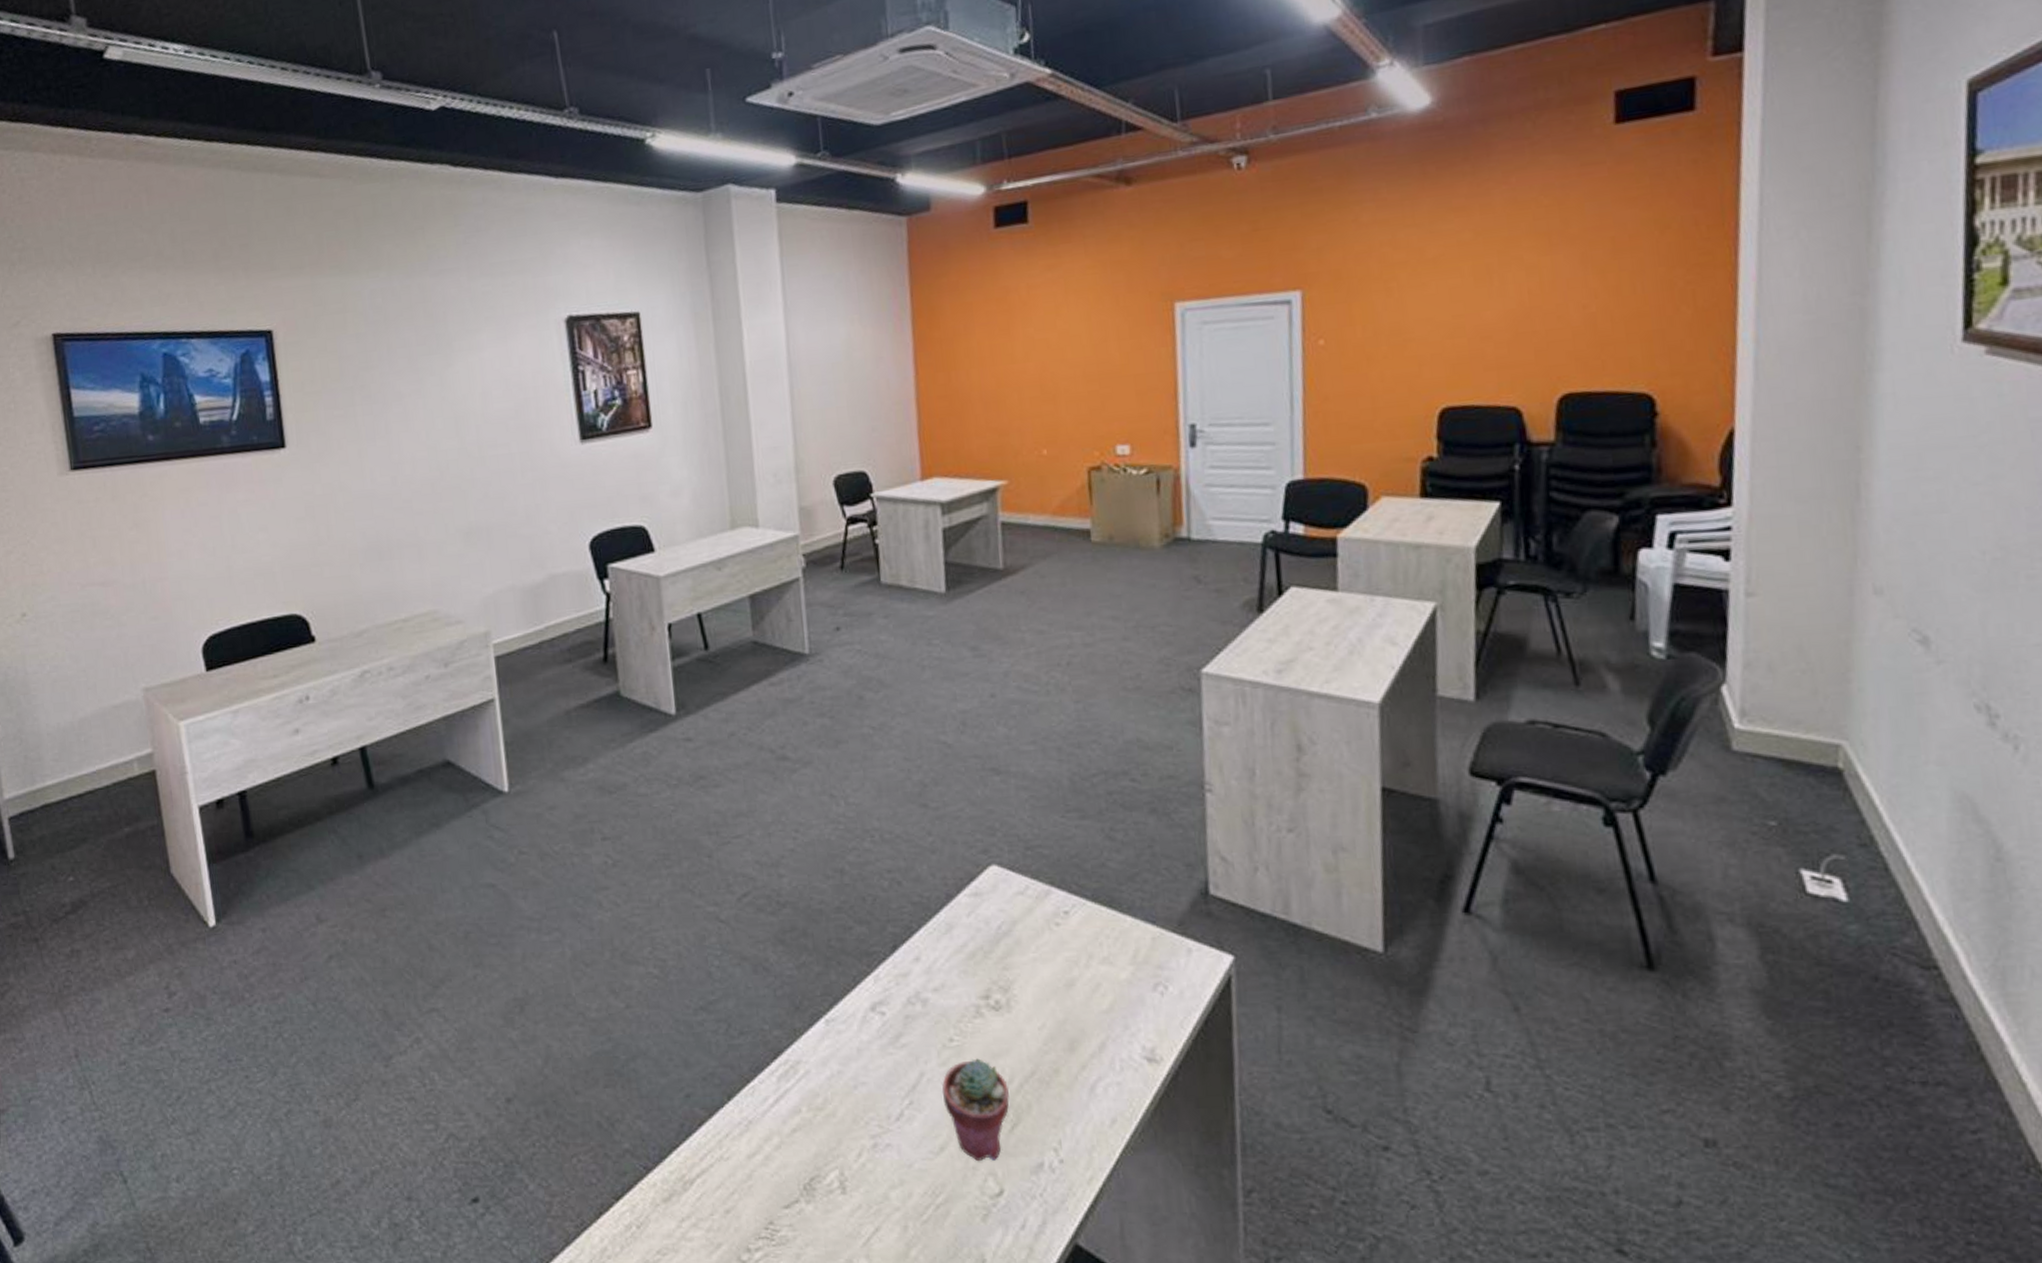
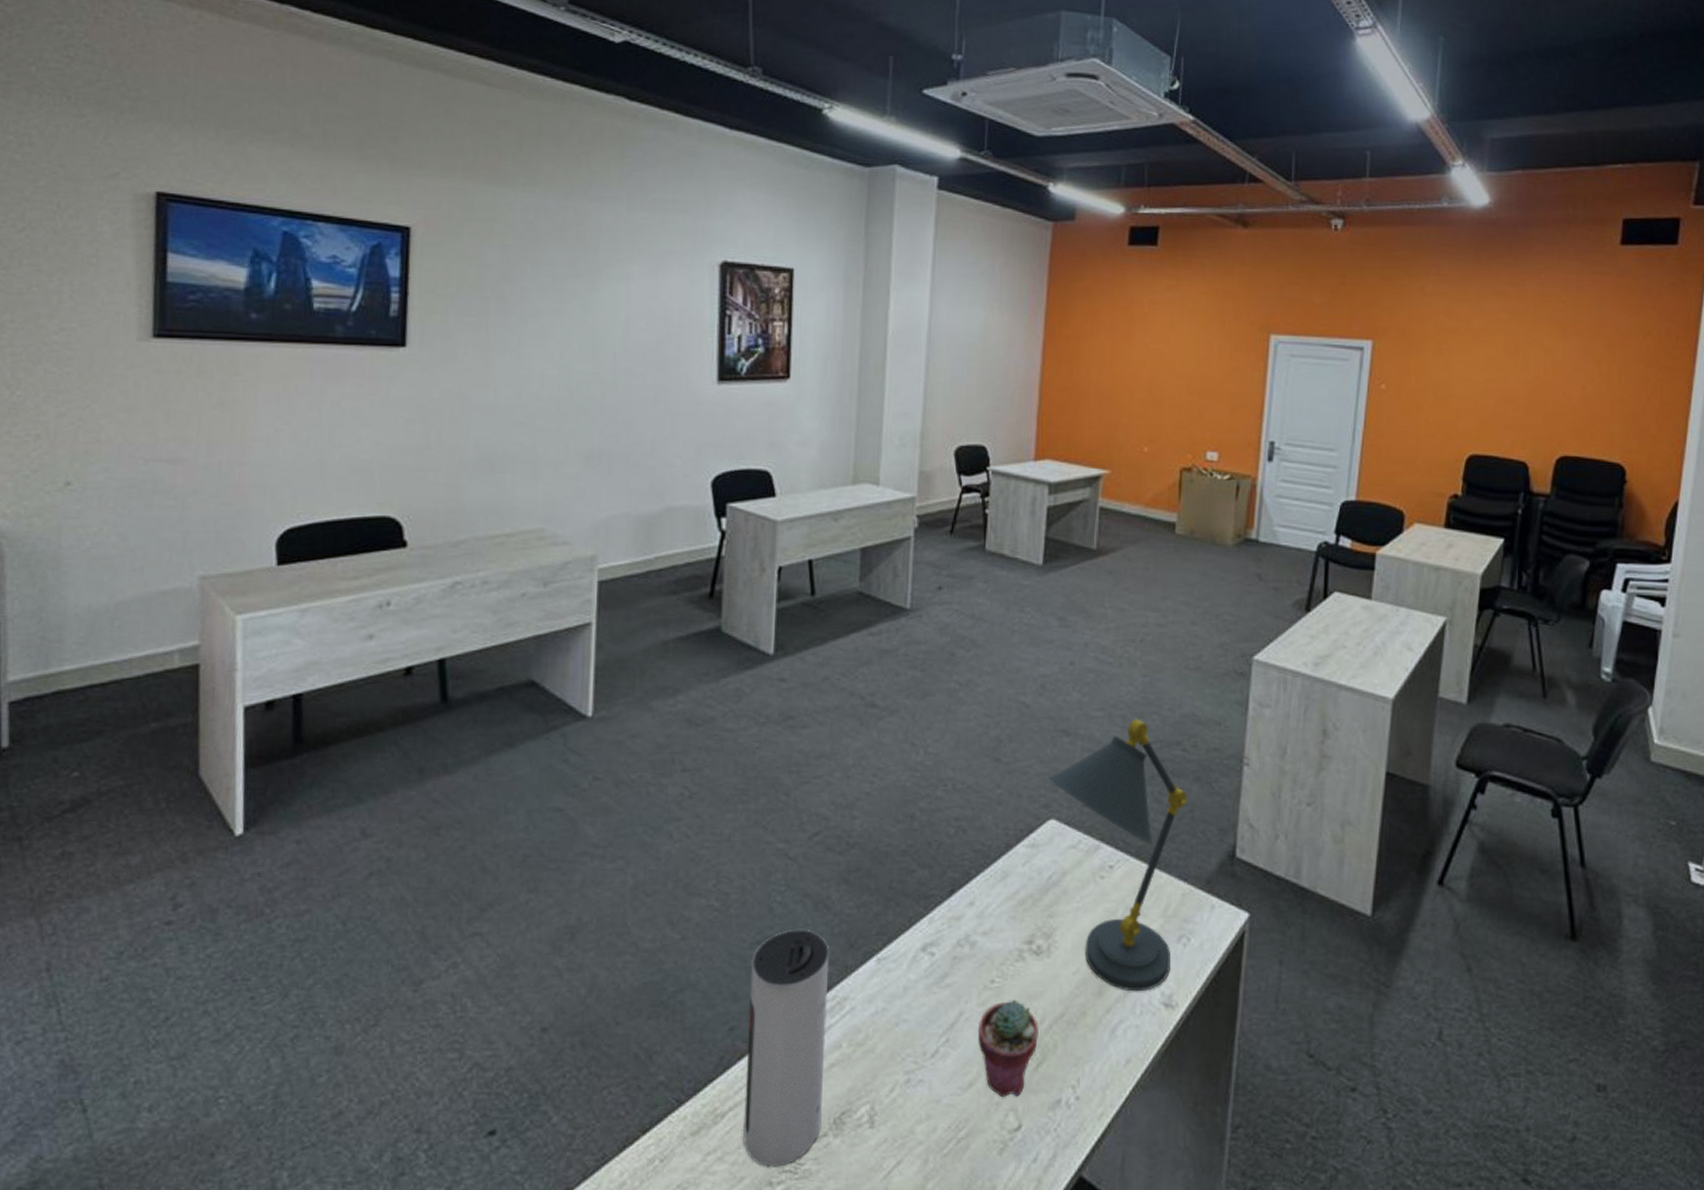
speaker: none [697,992,792,1233] -> present [742,929,830,1167]
desk lamp: none [982,750,1149,1046] -> present [1048,719,1188,992]

